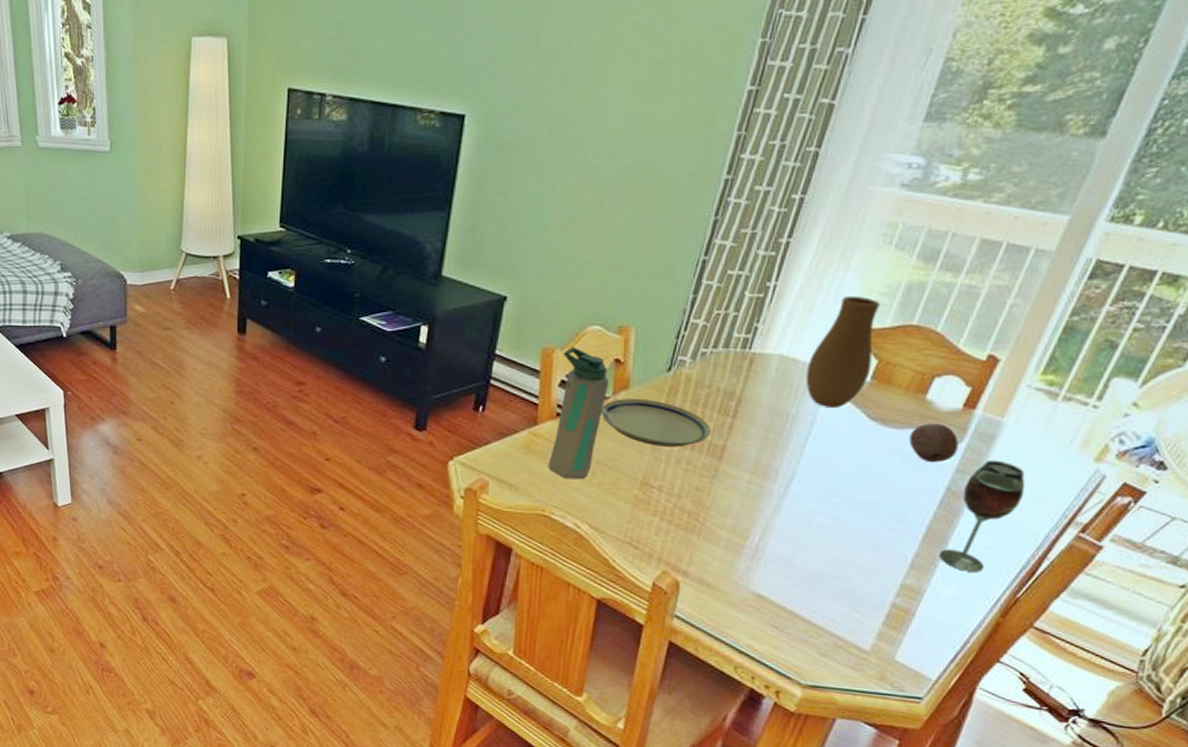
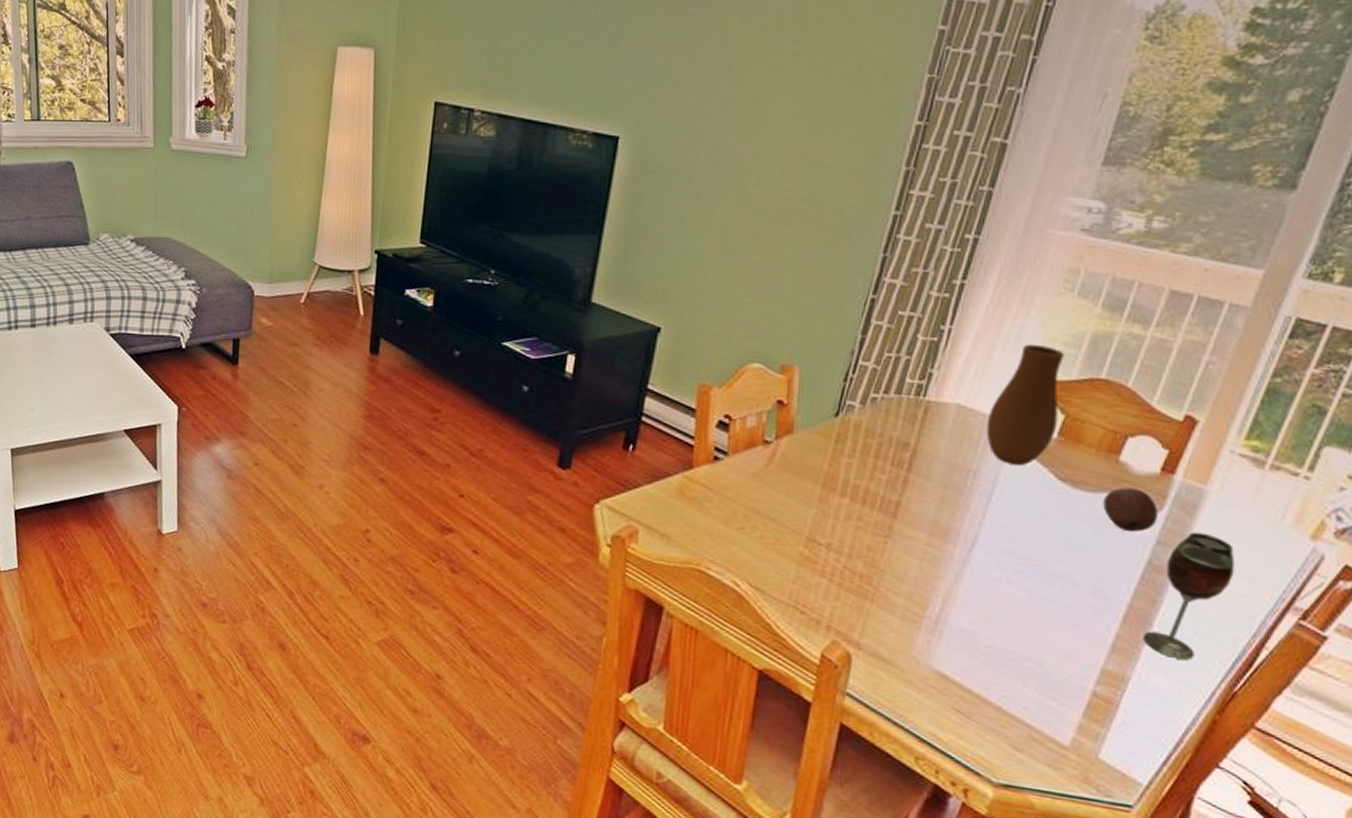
water bottle: present [548,346,610,480] -> none [704,384,772,532]
plate: present [601,398,712,447] -> none [763,444,885,501]

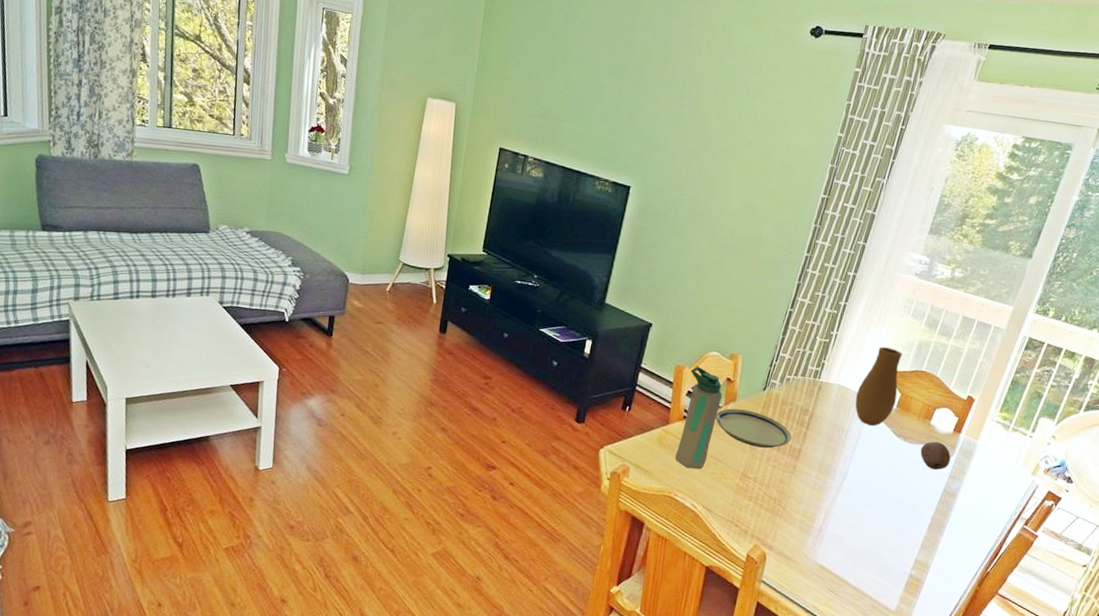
water bottle: none [704,384,772,532] -> present [675,366,723,470]
plate: none [763,444,885,501] -> present [715,408,792,449]
wineglass: present [1144,531,1235,660] -> none [940,470,991,552]

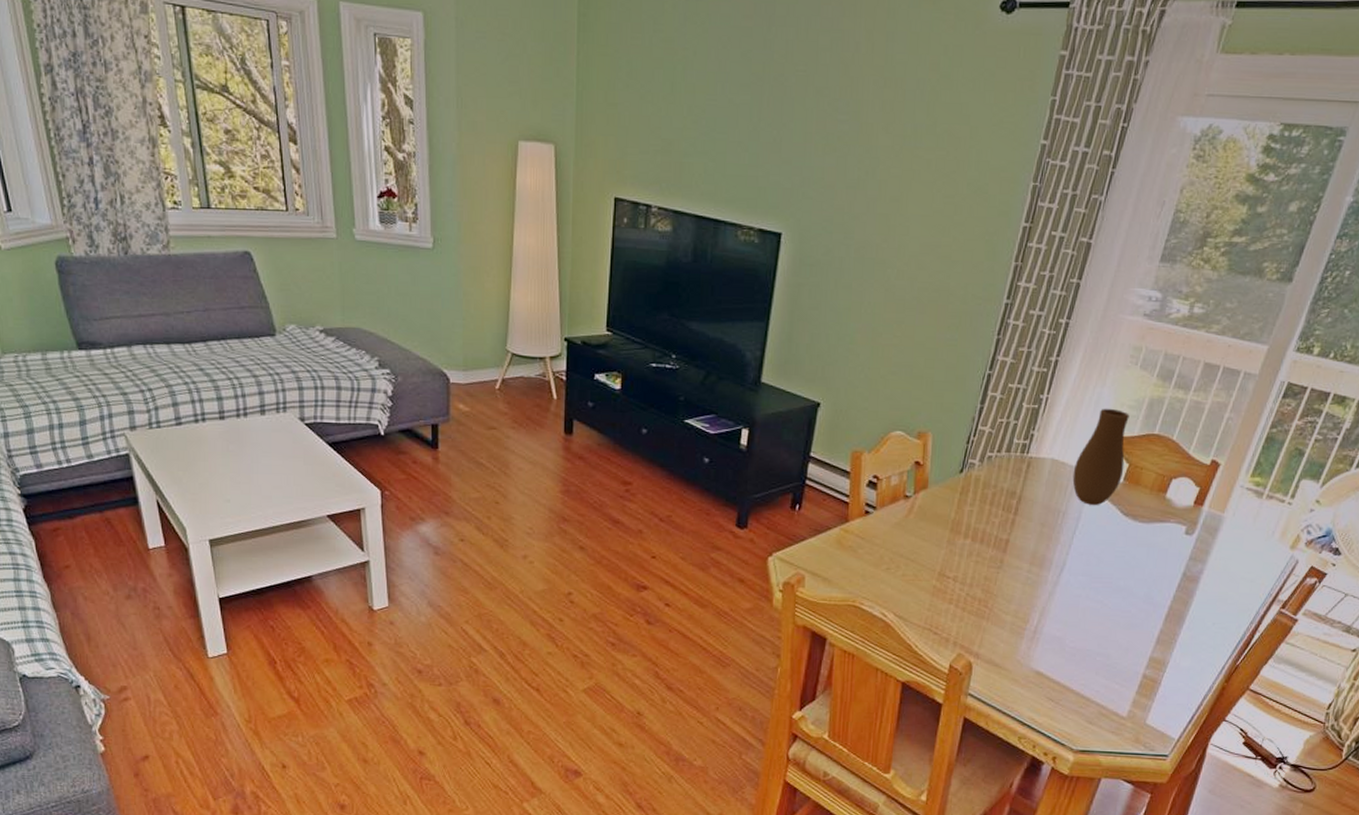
water bottle: present [675,366,723,470] -> none [858,450,911,572]
plate: present [715,408,792,449] -> none [904,497,998,541]
fruit: present [920,441,951,471] -> none [1153,518,1191,552]

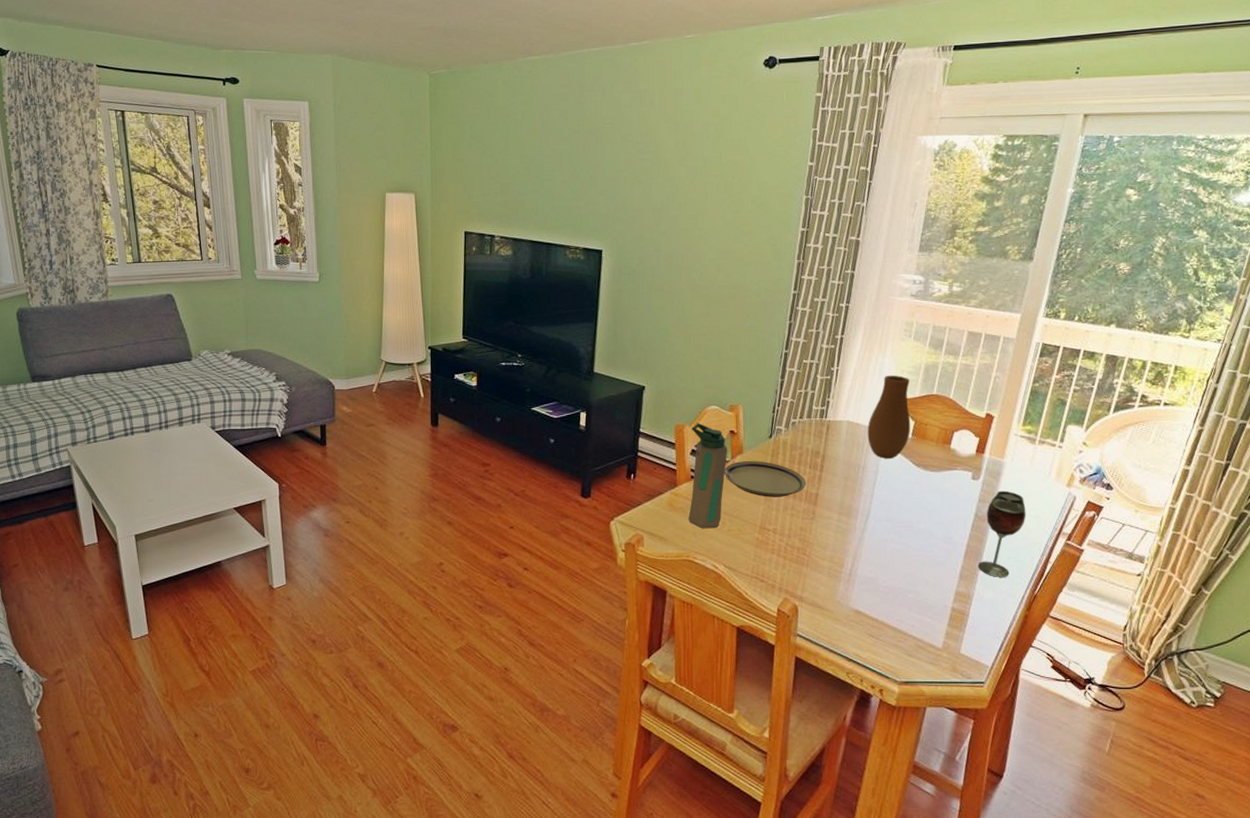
water bottle: none [858,450,911,572] -> present [688,422,728,529]
plate: none [904,497,998,541] -> present [724,461,807,497]
wineglass: none [1179,549,1241,645] -> present [978,490,1026,577]

